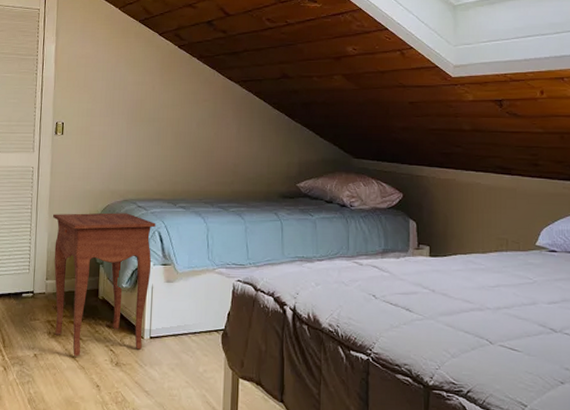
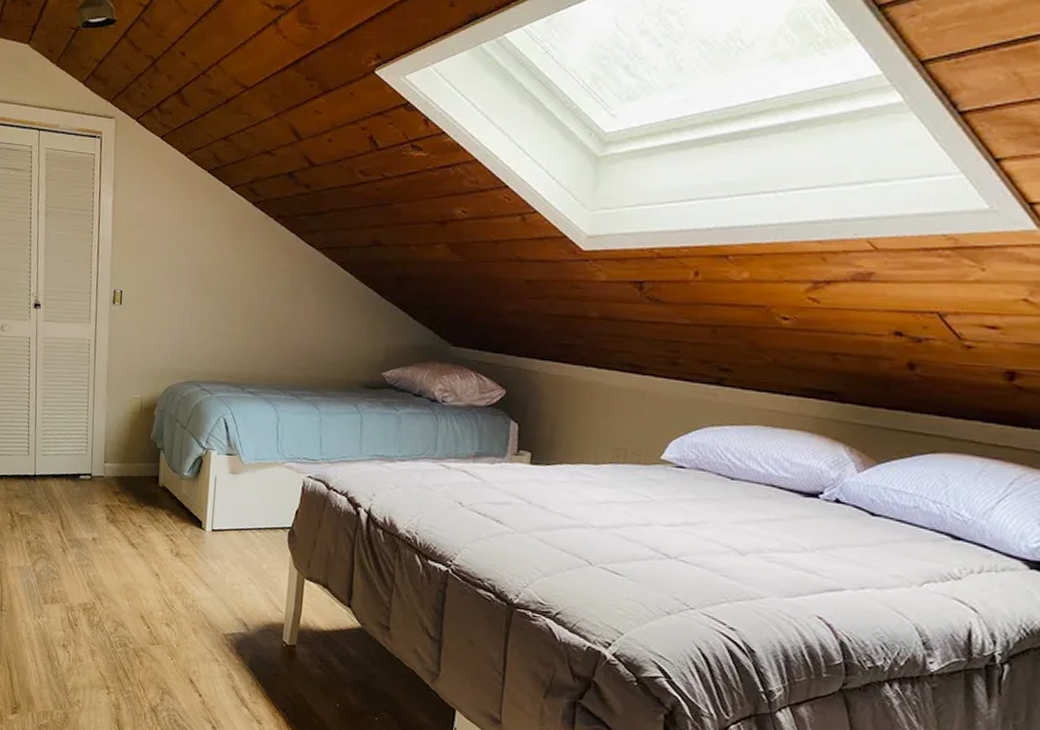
side table: present [53,213,156,357] -> none [111,392,221,544]

